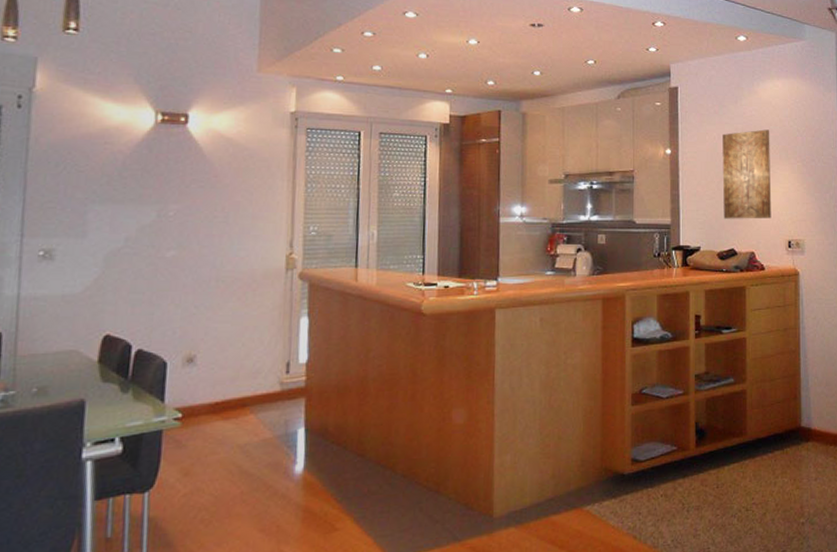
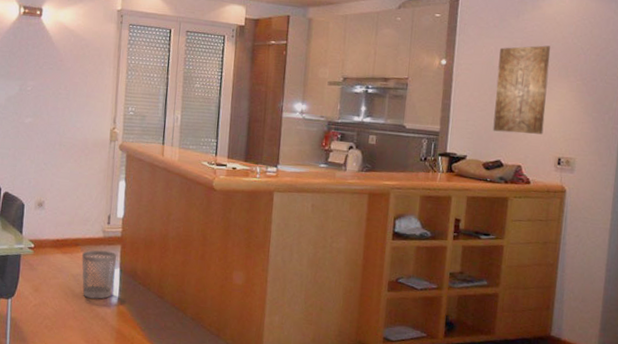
wastebasket: none [251,407,301,473] -> present [82,250,117,299]

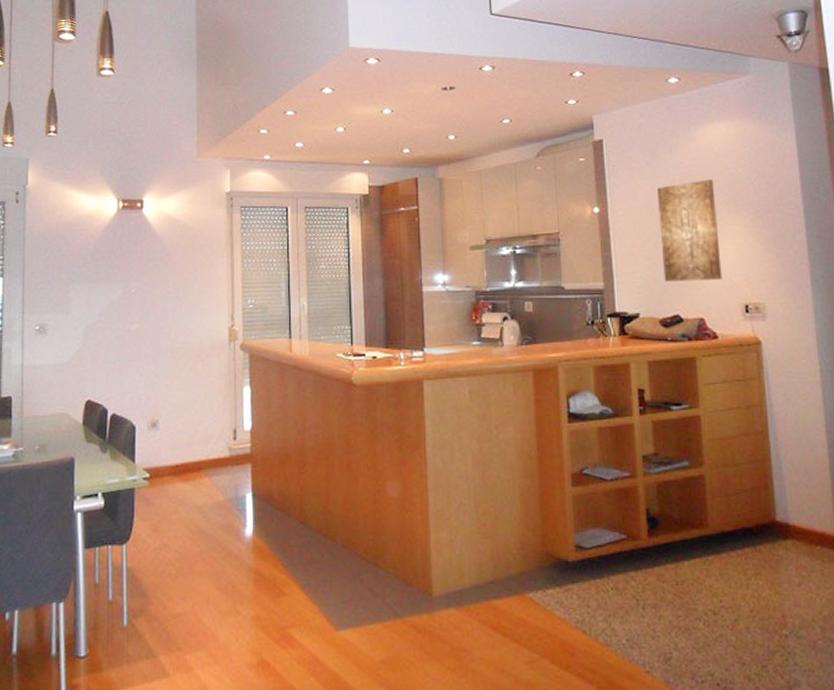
wastebasket: present [82,250,117,299] -> none [207,473,248,534]

